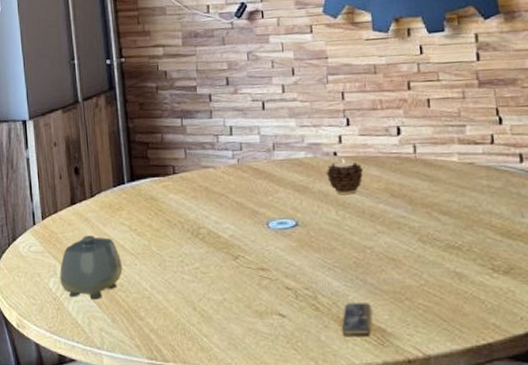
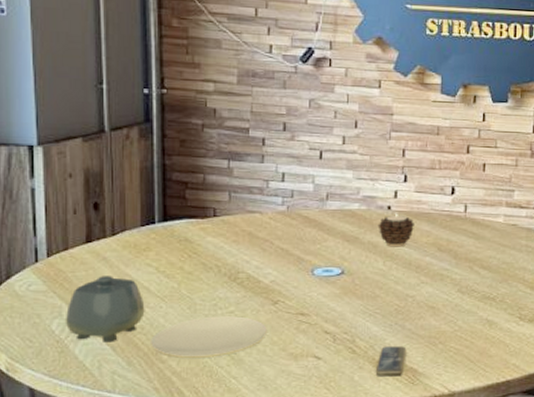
plate: none [130,271,231,316] -> present [151,315,267,359]

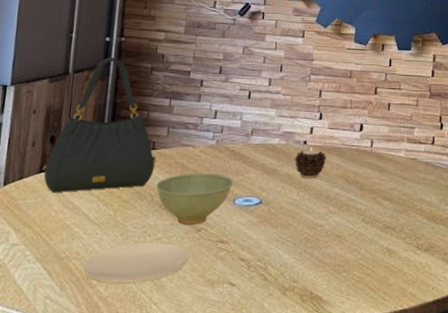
sugar bowl: present [66,276,145,343] -> none [10,203,83,267]
handbag: none [89,113,221,265] -> present [42,57,157,193]
bowl: none [222,242,311,296] -> present [156,173,234,224]
mobile phone: present [375,346,407,376] -> none [283,274,314,303]

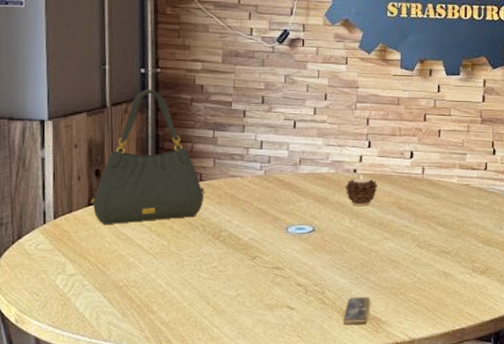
plate: present [83,242,189,284] -> none [143,270,246,310]
bowl: present [156,173,234,224] -> none [207,203,285,252]
mobile phone: none [283,274,314,303] -> present [343,297,371,324]

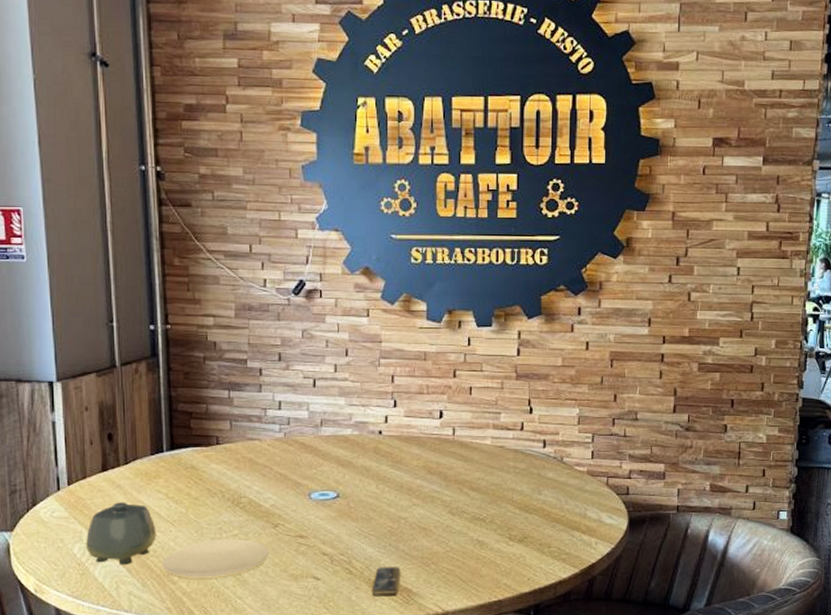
sugar bowl: none [69,235,138,296] -> present [86,502,157,565]
handbag: present [90,90,206,225] -> none [104,348,223,492]
plate: none [143,270,246,310] -> present [163,538,269,580]
candle: present [345,175,378,206] -> none [370,436,406,471]

